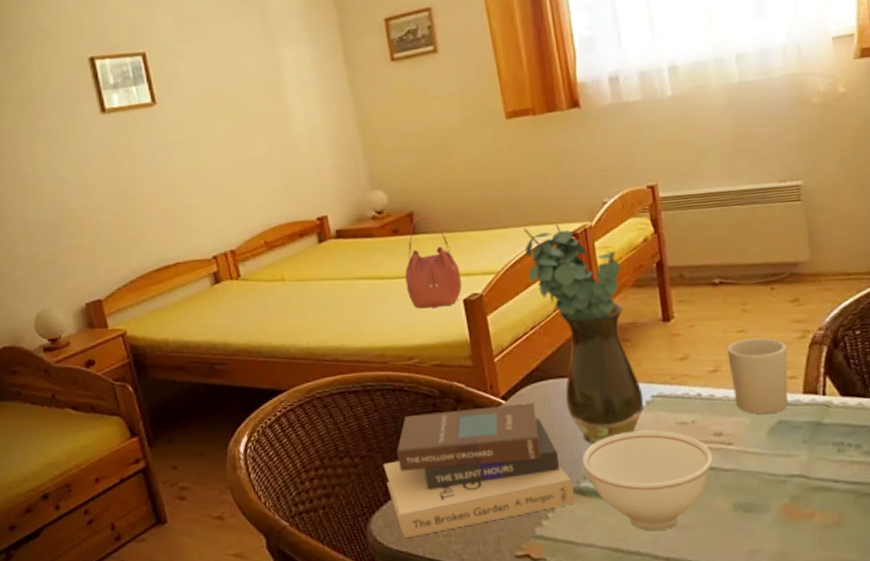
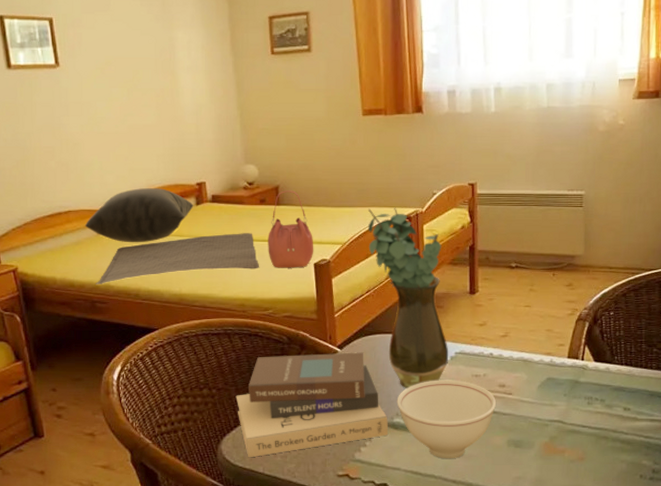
cushion: none [195,227,316,294] -> present [84,188,194,243]
towel: none [212,270,399,344] -> present [96,233,260,284]
mug: present [727,337,788,415] -> none [515,312,560,373]

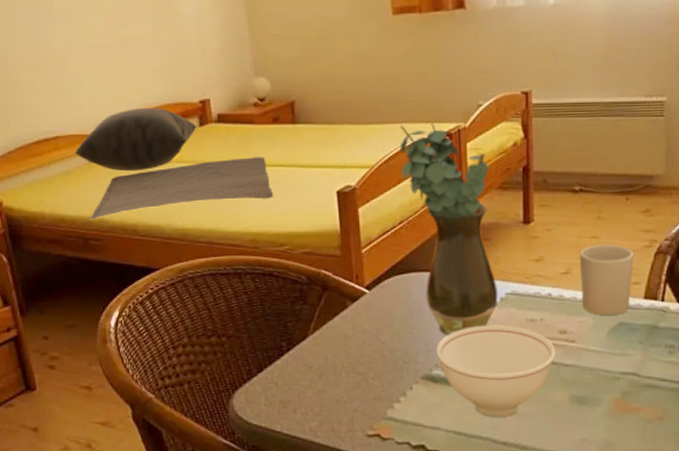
books: present [235,352,389,458] -> none [248,293,427,415]
handbag: present [268,190,314,268] -> none [282,106,337,197]
mug: none [515,312,560,373] -> present [579,244,635,316]

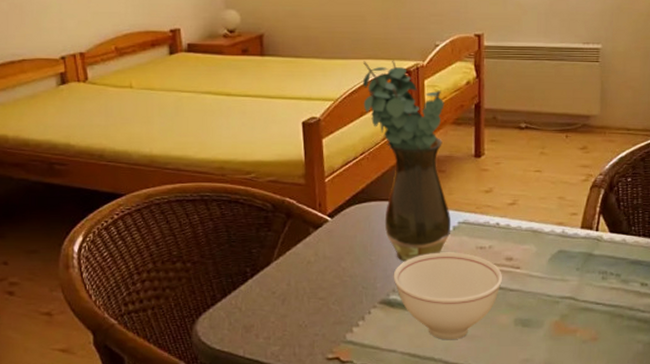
cushion: present [74,108,197,172] -> none [41,35,167,97]
towel: present [88,157,274,219] -> none [54,87,242,144]
mug: present [579,244,635,316] -> none [524,178,573,244]

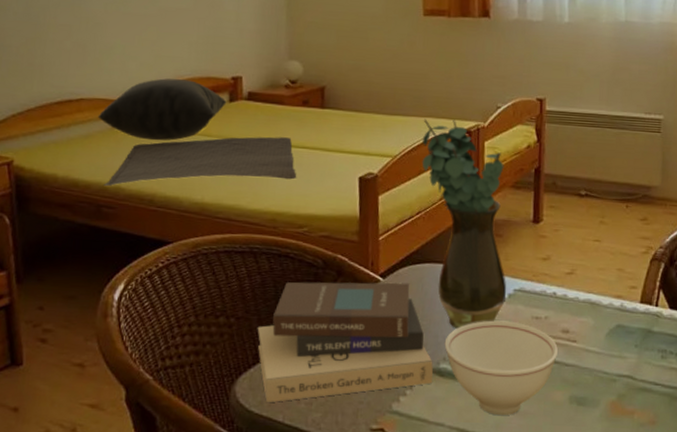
cushion: none [41,35,167,97] -> present [97,78,227,141]
towel: none [54,87,242,144] -> present [104,136,297,186]
books: none [213,221,384,340] -> present [257,282,433,403]

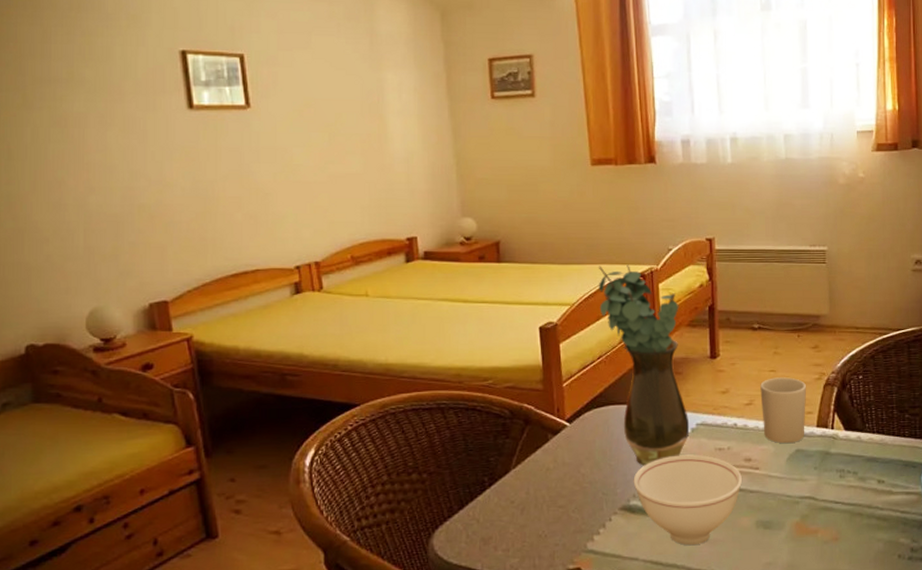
cushion: present [97,78,227,141] -> none [275,244,403,306]
towel: present [104,136,297,186] -> none [287,293,479,354]
books: present [257,282,433,403] -> none [450,426,625,553]
mug: none [583,248,633,318] -> present [760,377,807,444]

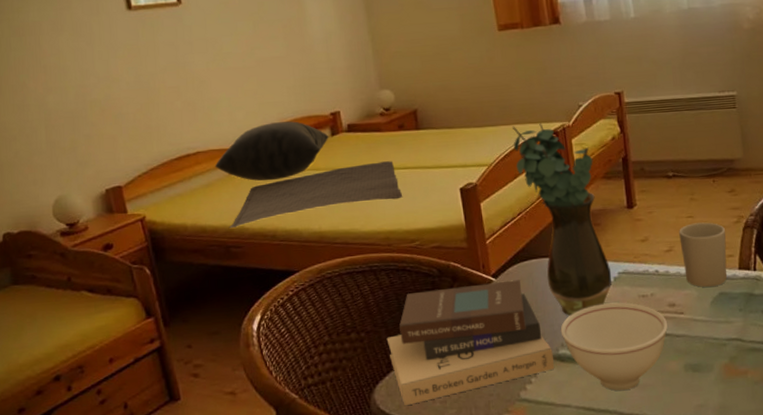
cushion: none [275,244,403,306] -> present [214,121,329,181]
towel: none [287,293,479,354] -> present [229,161,403,228]
books: none [450,426,625,553] -> present [386,280,555,406]

